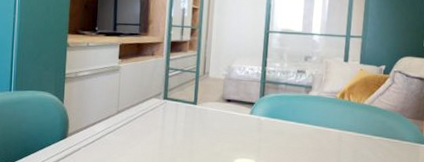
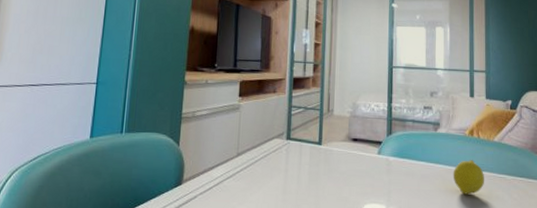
fruit: none [321,121,352,153] -> present [453,160,485,195]

